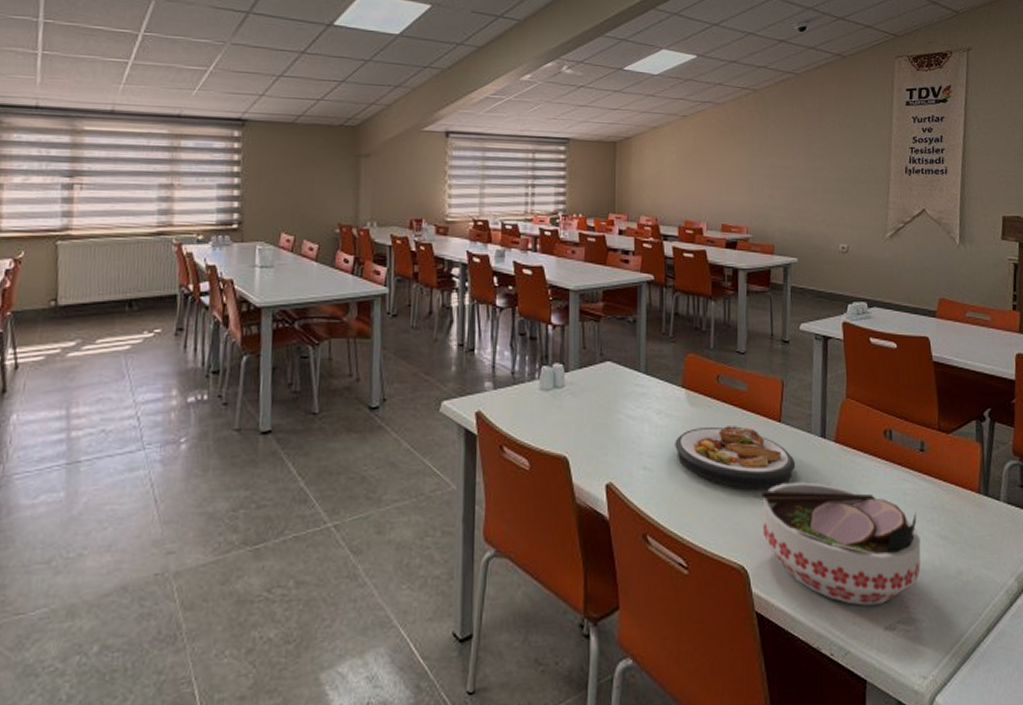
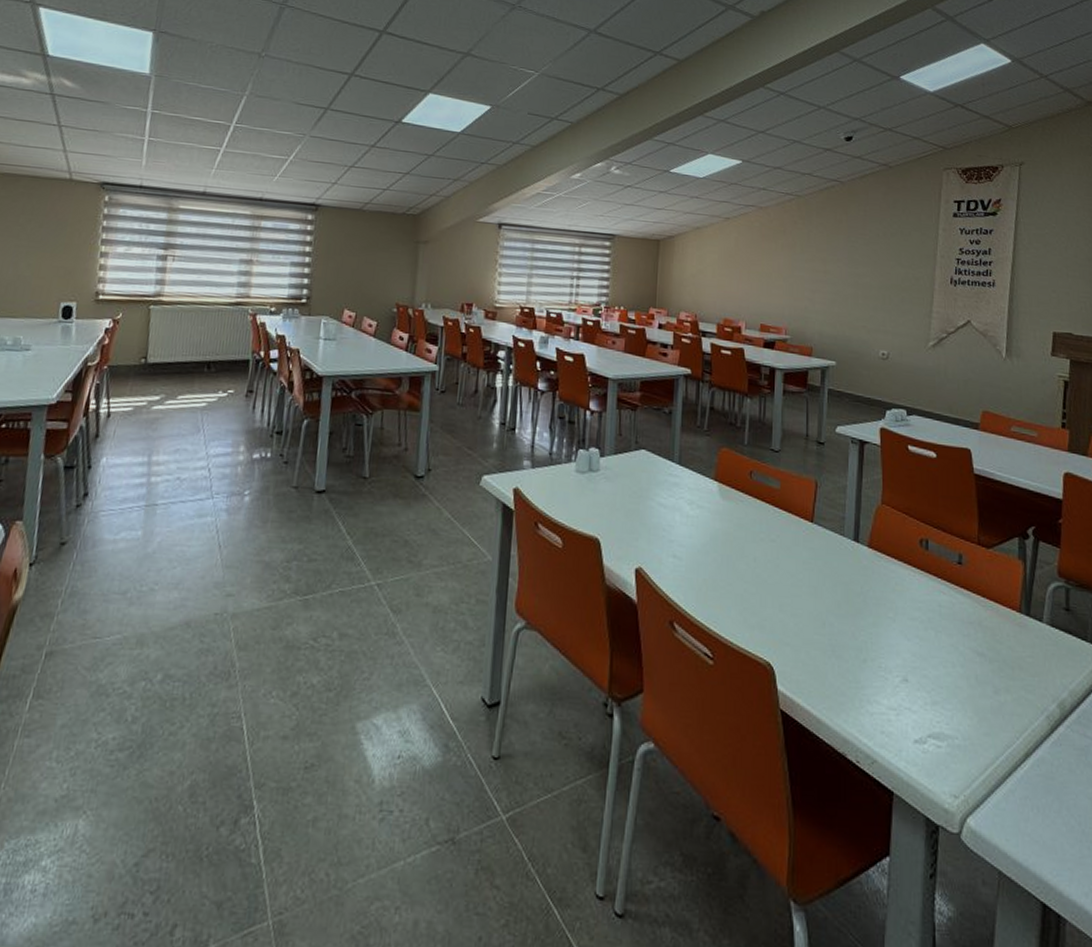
plate: present [675,426,796,490] -> none [705,521,827,588]
bowl: present [760,482,921,606] -> none [789,583,956,717]

